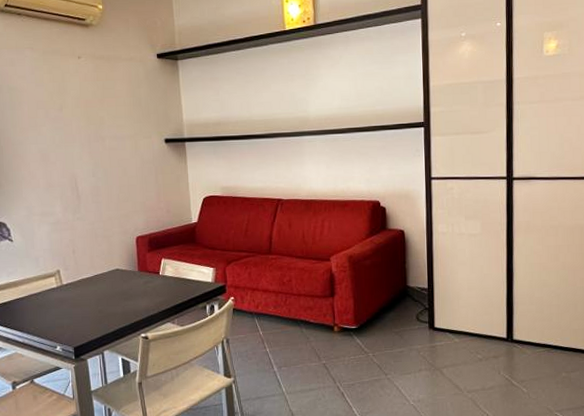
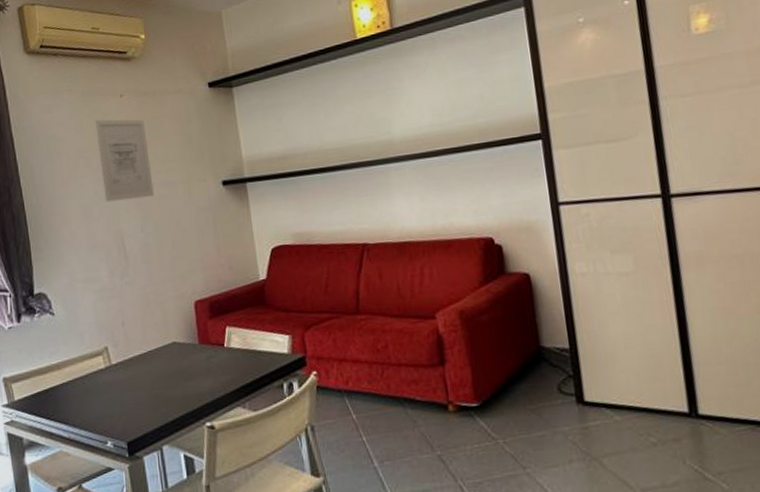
wall art: none [54,76,105,149] -> present [94,119,154,203]

